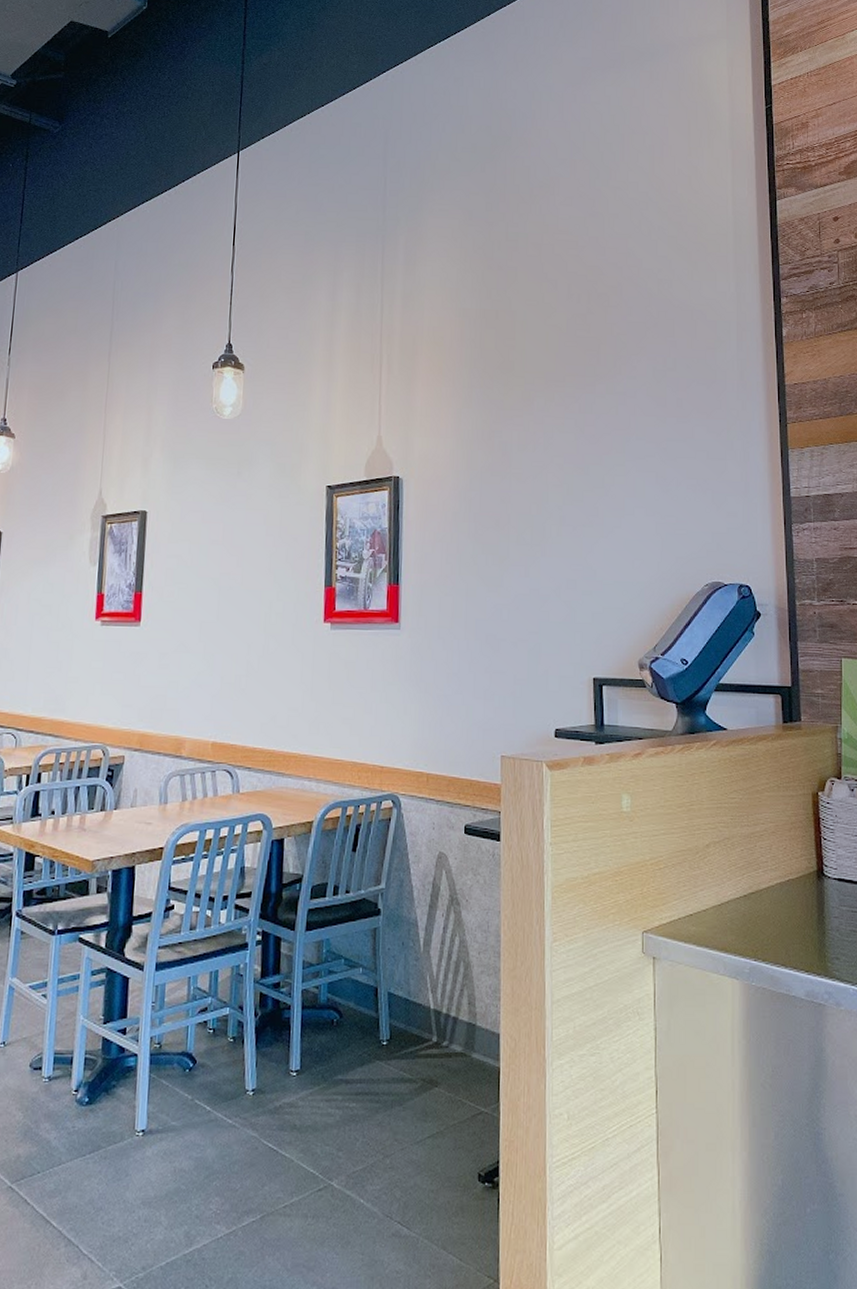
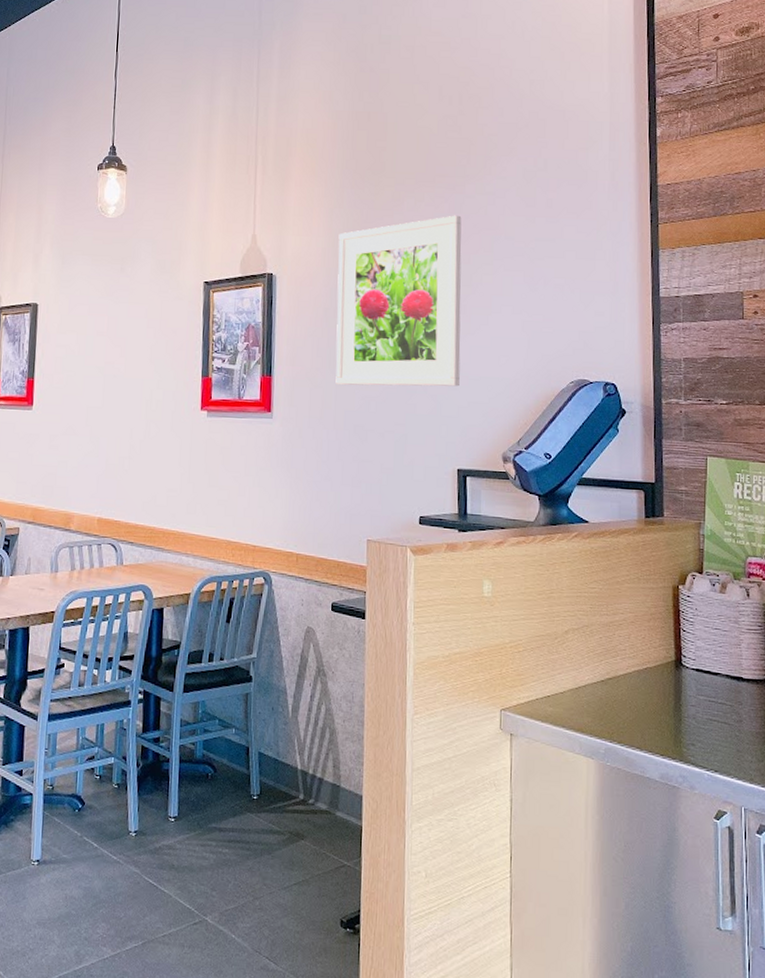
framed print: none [466,415,594,593] -> present [335,215,462,387]

